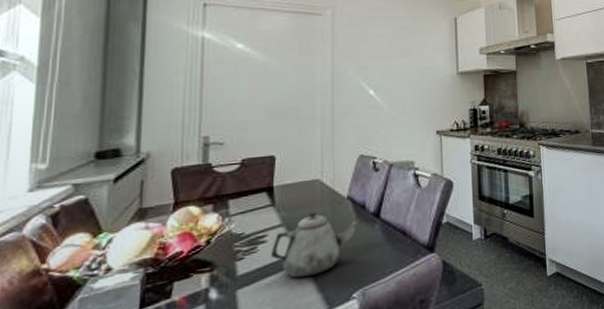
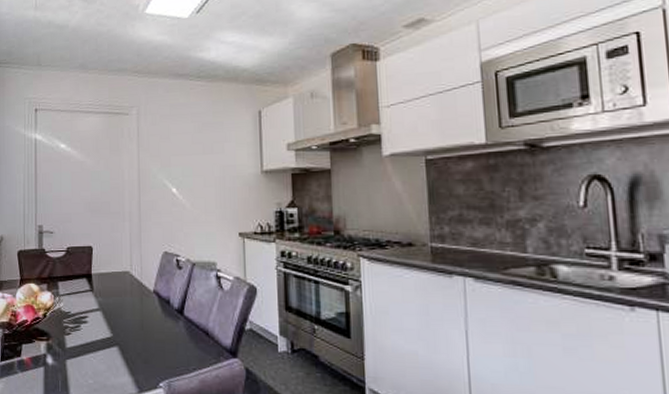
teapot: present [271,212,359,279] -> none [91,301,164,360]

